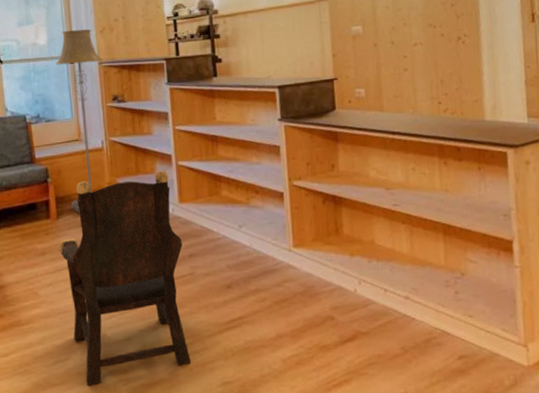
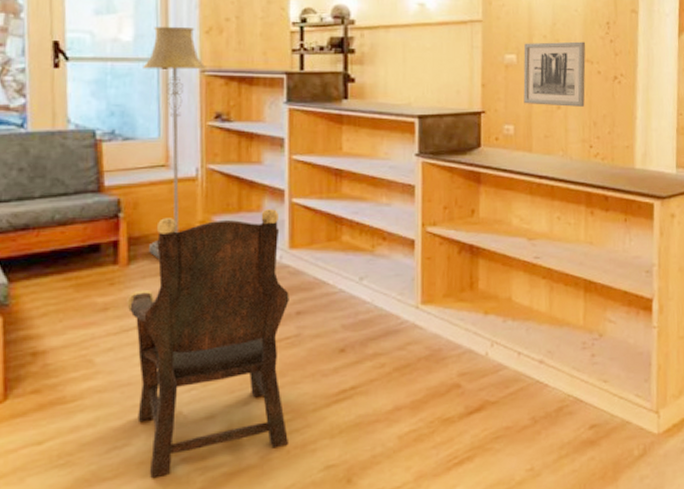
wall art: none [368,8,431,69] -> present [523,41,586,107]

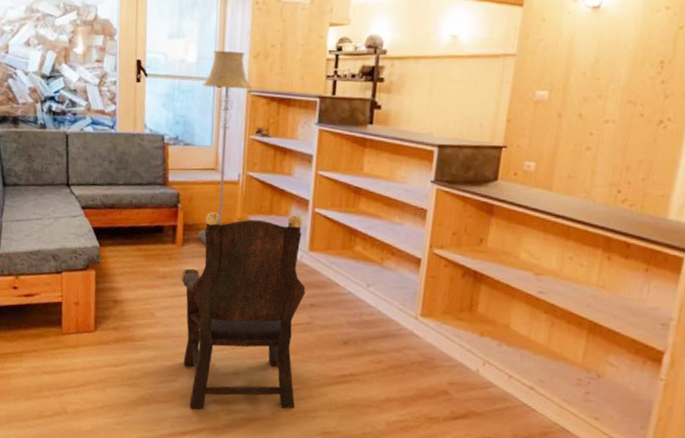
wall art: present [523,41,586,107] -> none [550,79,631,150]

